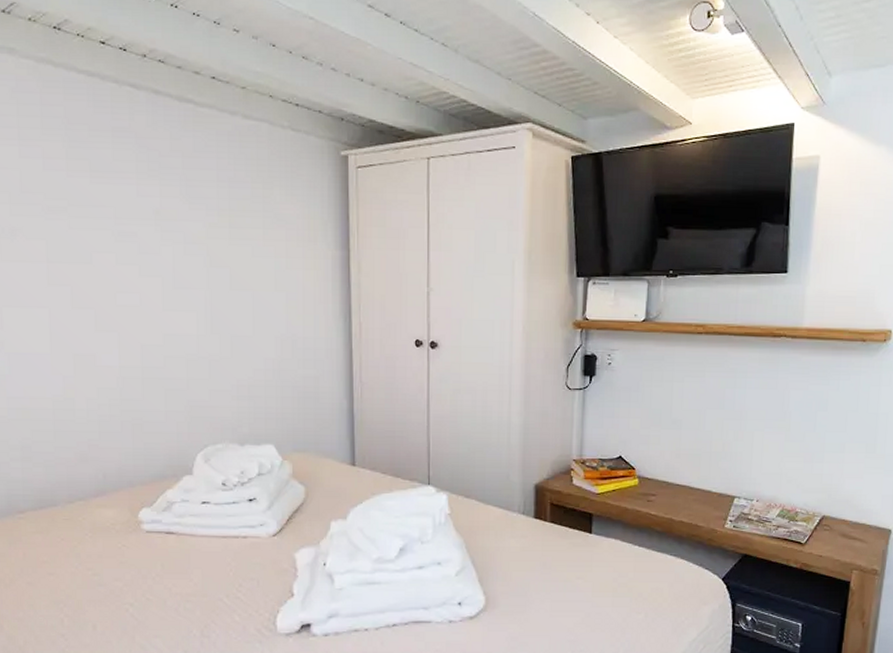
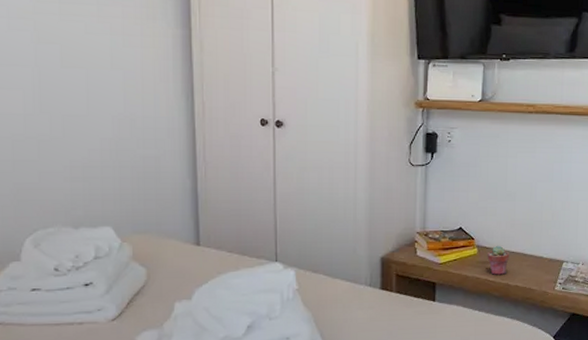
potted succulent: none [649,476,674,508] -> present [487,245,509,275]

